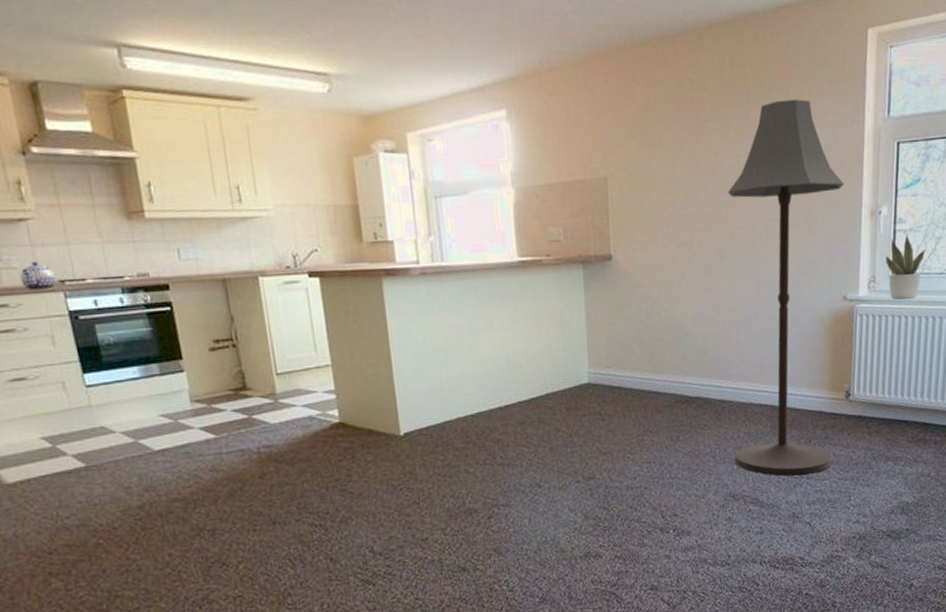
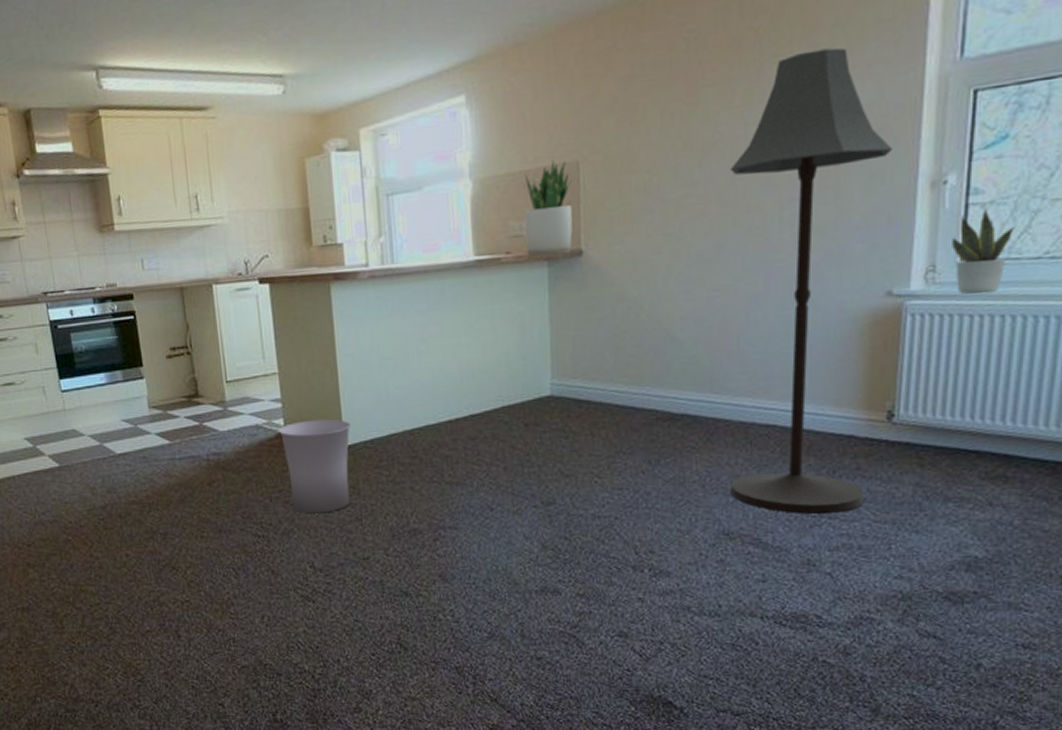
teapot: present [19,261,58,292] -> none [12,275,41,304]
waste bin: none [333,408,407,500] -> present [279,419,350,514]
planter: none [560,175,603,260] -> present [524,160,573,258]

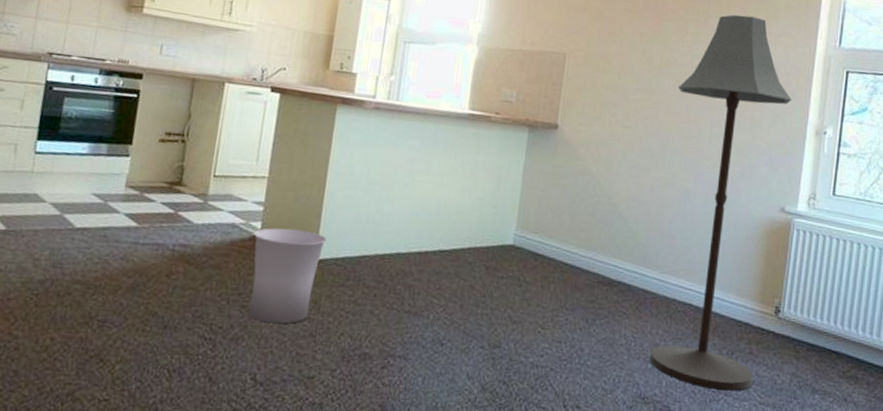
planter: present [524,160,573,258] -> none [513,47,558,125]
potted plant: present [952,207,1016,295] -> none [827,158,870,225]

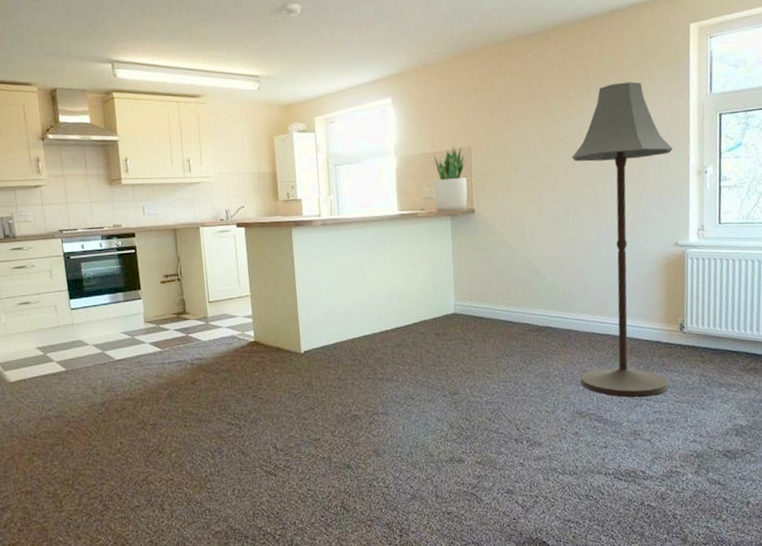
waste bin: present [249,228,326,324] -> none [250,331,306,405]
planter: none [513,47,558,125] -> present [433,146,468,213]

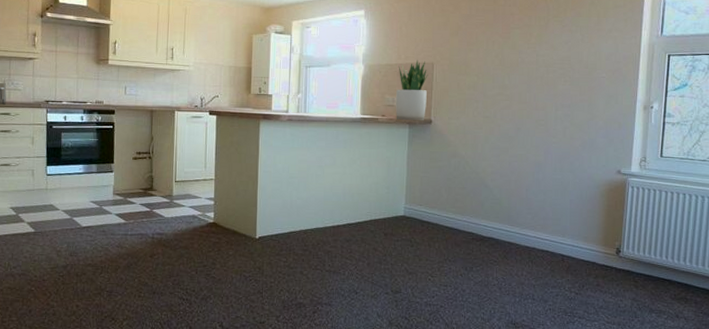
floor lamp: present [572,81,674,398] -> none [518,17,623,314]

